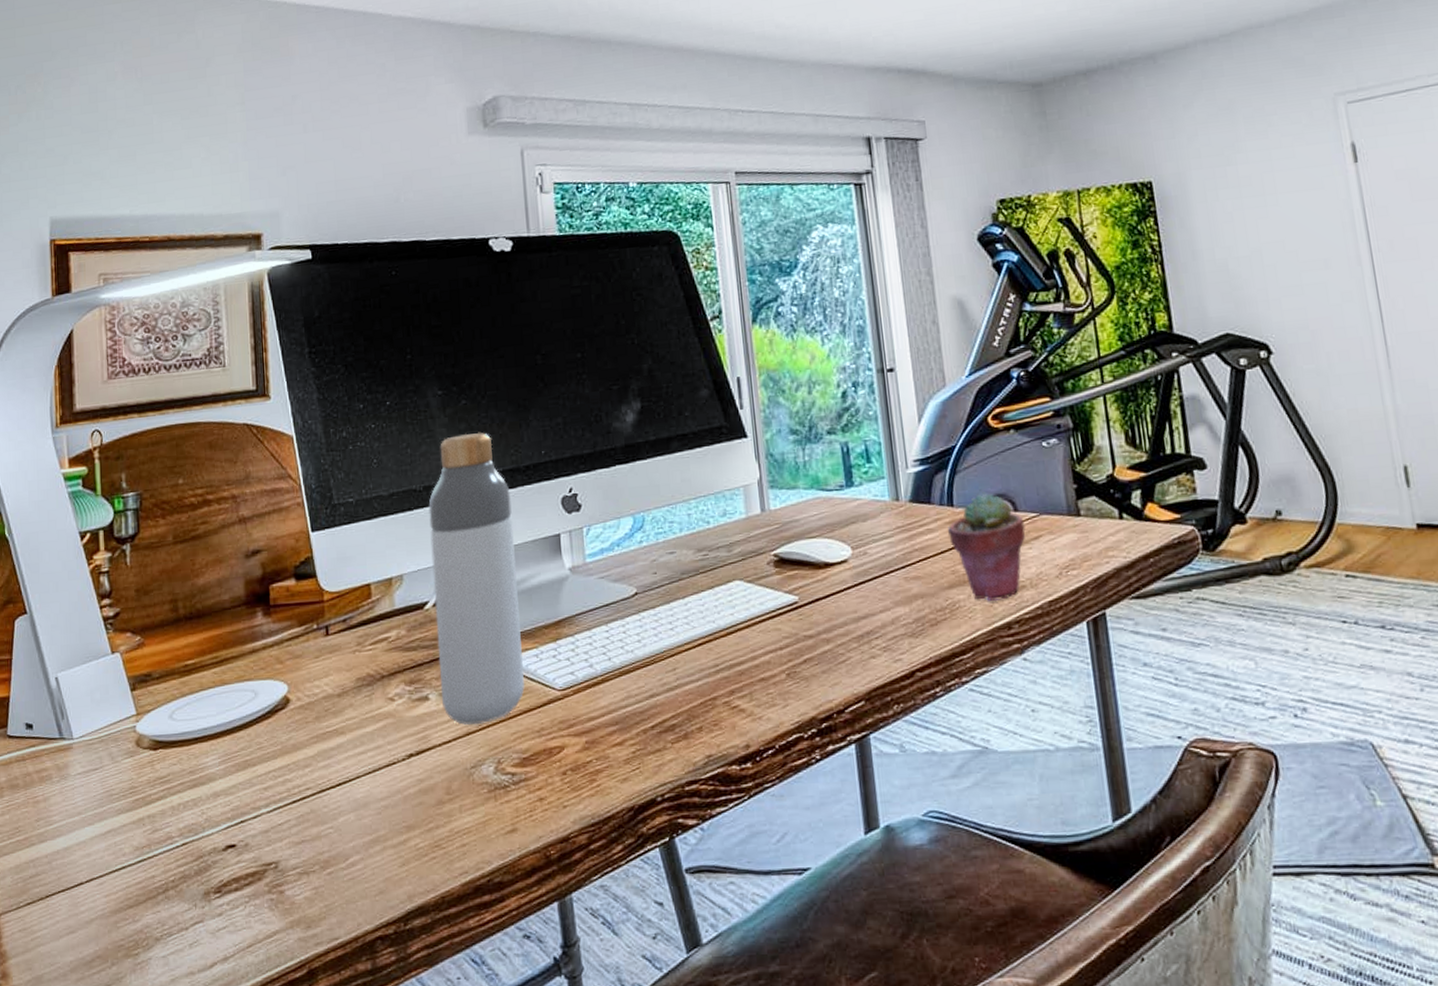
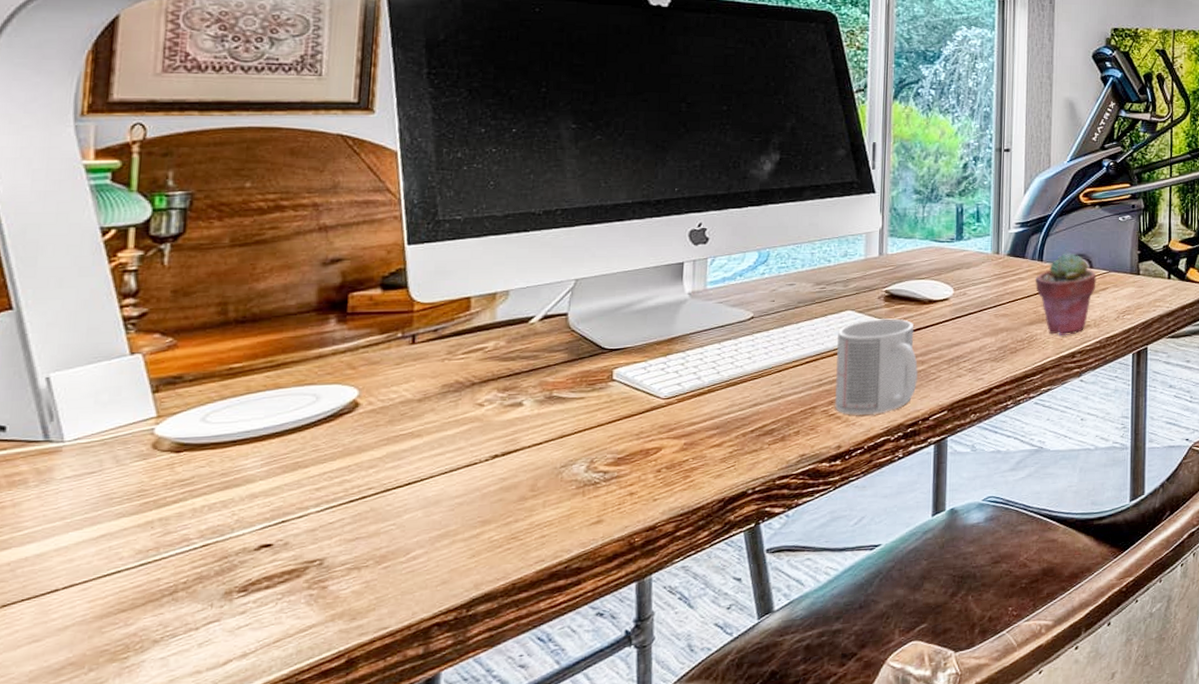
bottle: present [428,432,525,725] -> none [537,166,637,429]
mug: none [728,587,825,707] -> present [834,318,919,415]

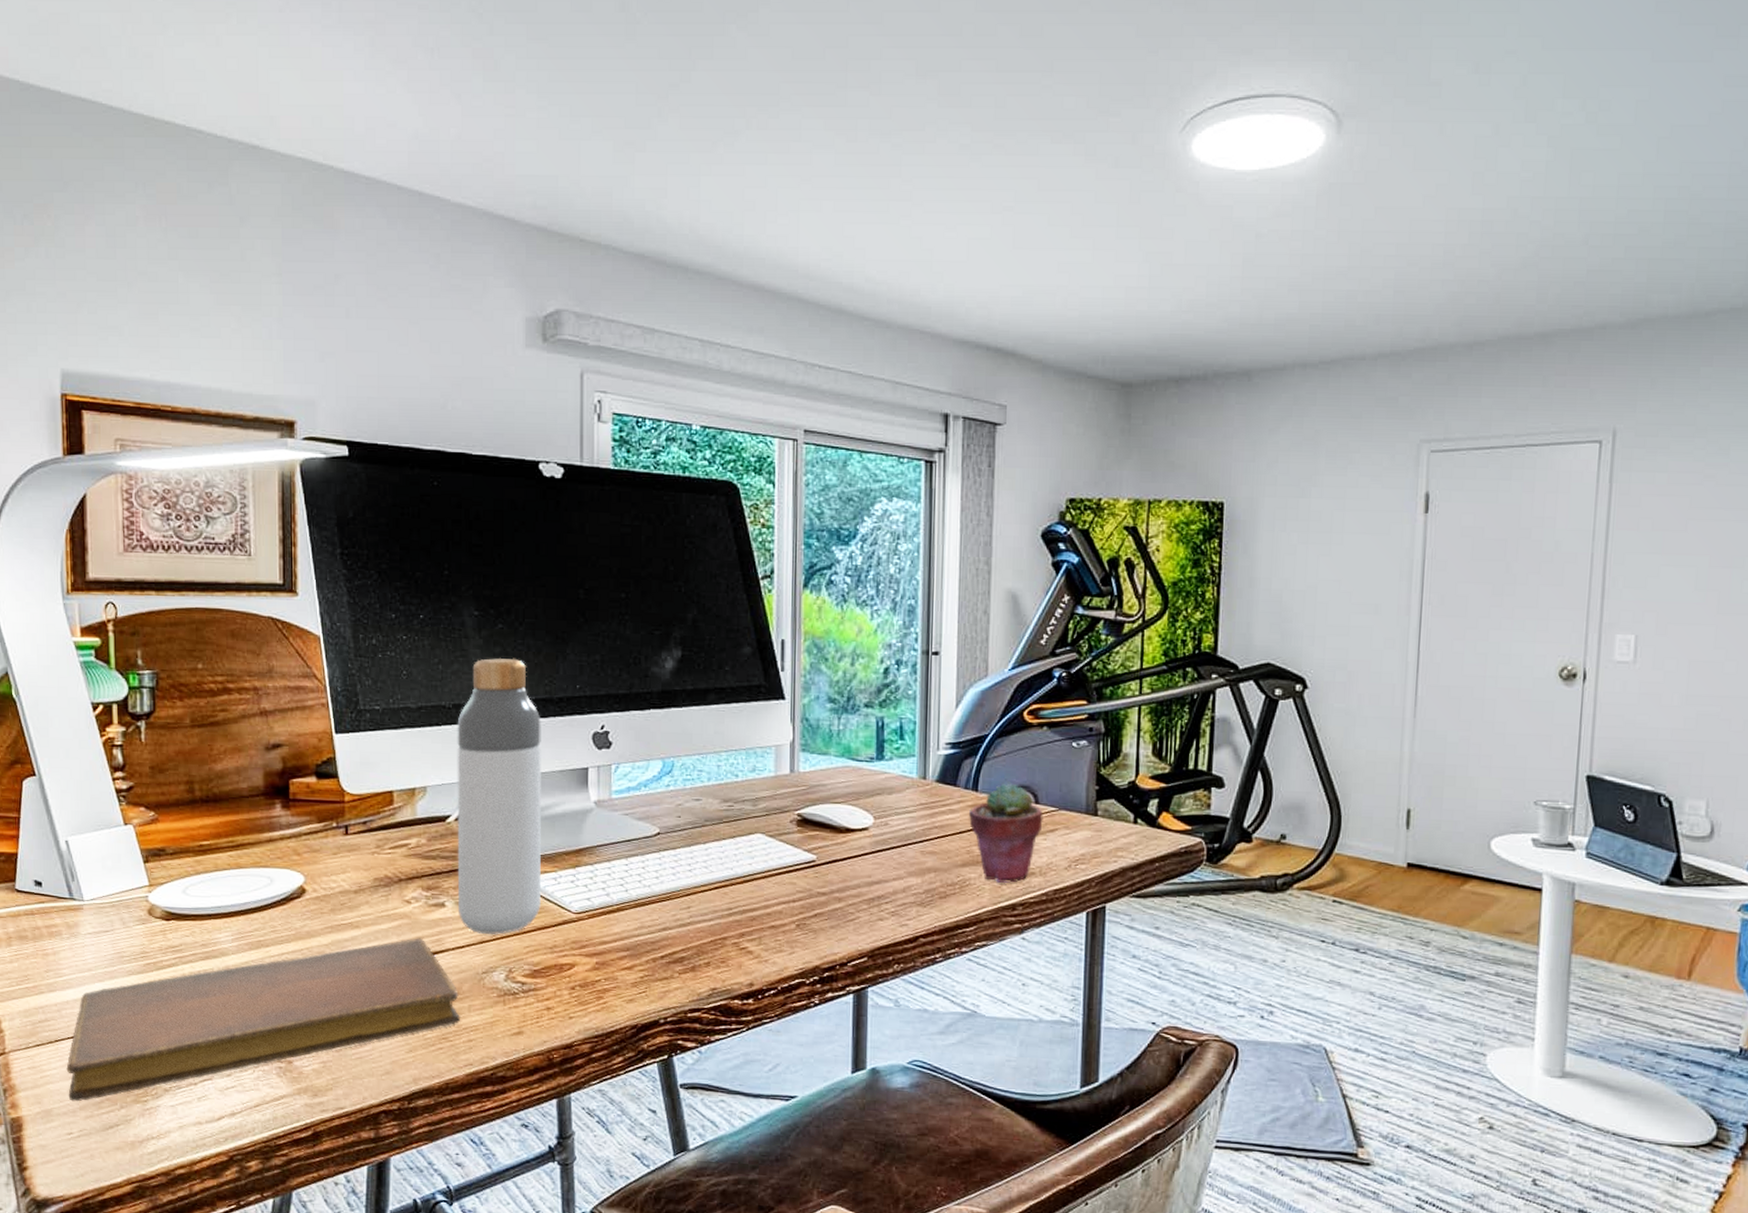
notebook: none [13,439,533,674] -> present [66,938,460,1102]
bottle: none [537,166,637,429] -> present [457,658,542,935]
mug: present [834,318,919,415] -> none [745,845,836,953]

